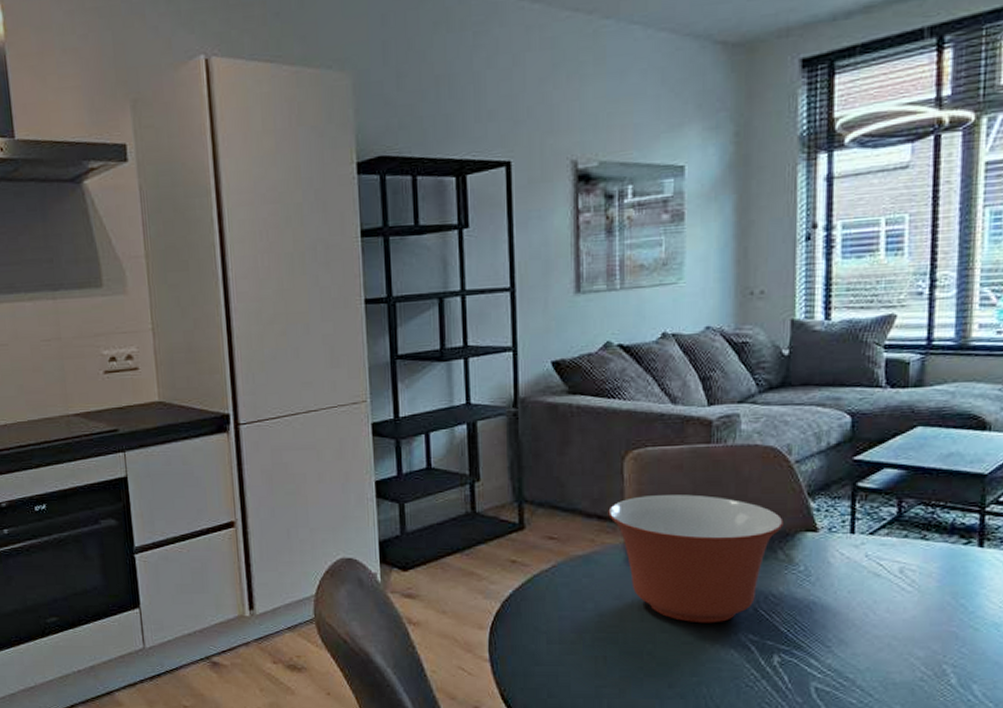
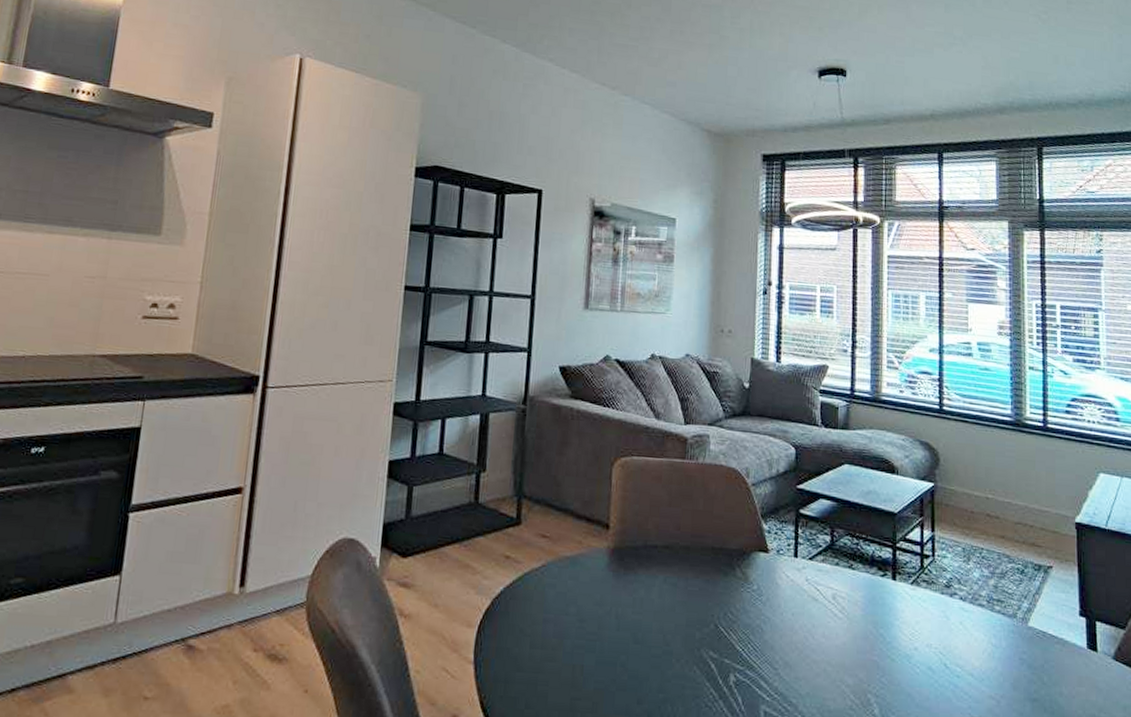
mixing bowl: present [608,494,783,623] -> none [596,502,741,637]

